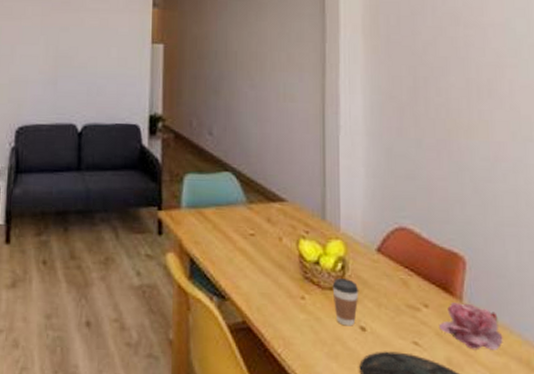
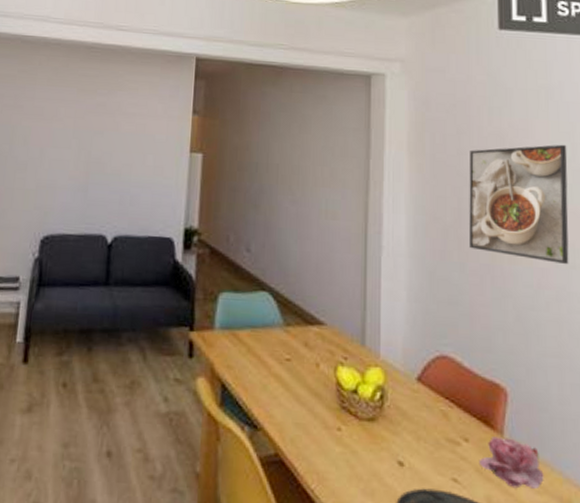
coffee cup: present [332,278,359,326] -> none [370,409,398,461]
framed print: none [424,20,526,138] -> present [469,144,569,265]

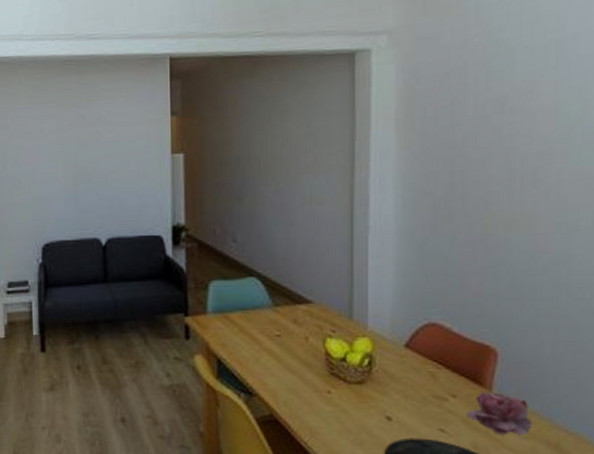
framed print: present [469,144,569,265] -> none [462,102,578,228]

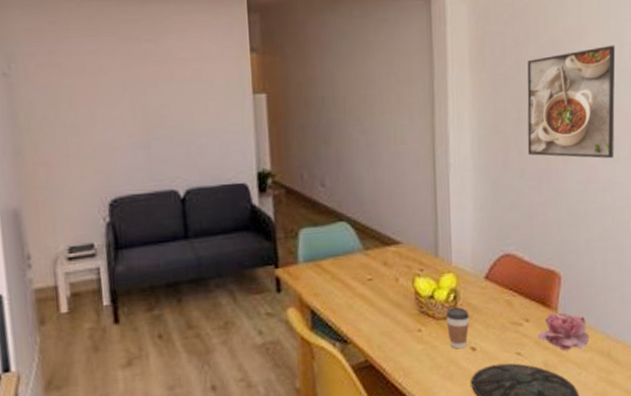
coffee cup: none [359,373,386,417] -> present [446,307,470,349]
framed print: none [462,102,578,228] -> present [527,45,616,159]

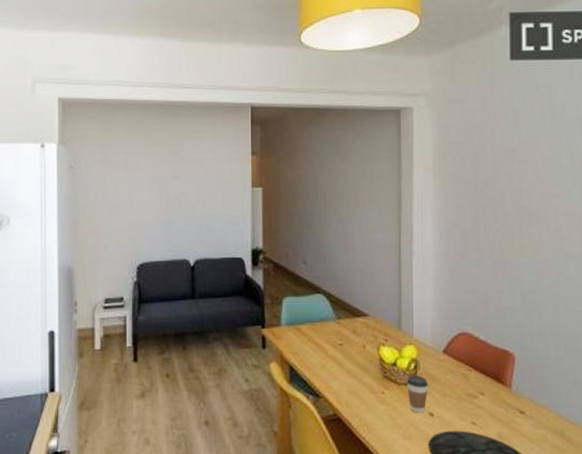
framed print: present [527,45,616,159] -> none [484,156,568,255]
flower: present [537,312,589,351] -> none [492,390,543,426]

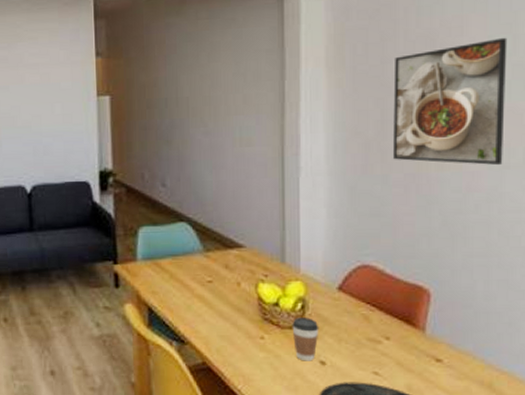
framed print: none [484,156,568,255] -> present [393,37,508,166]

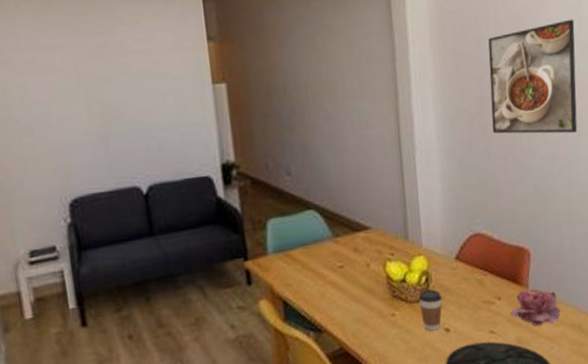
flower: none [399,333,465,377] -> present [509,288,561,327]

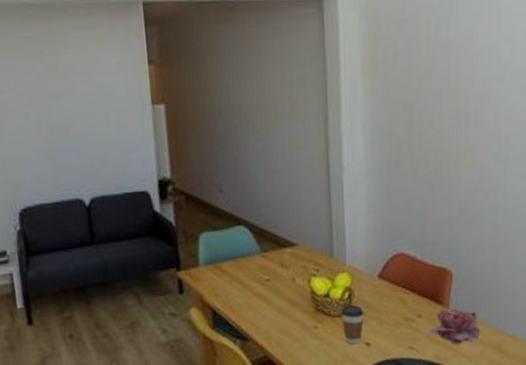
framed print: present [488,19,578,134] -> none [419,46,507,159]

